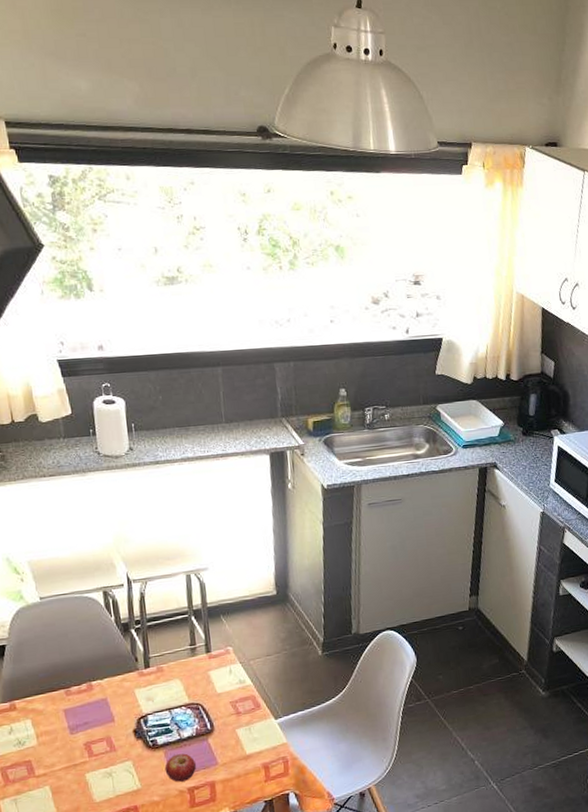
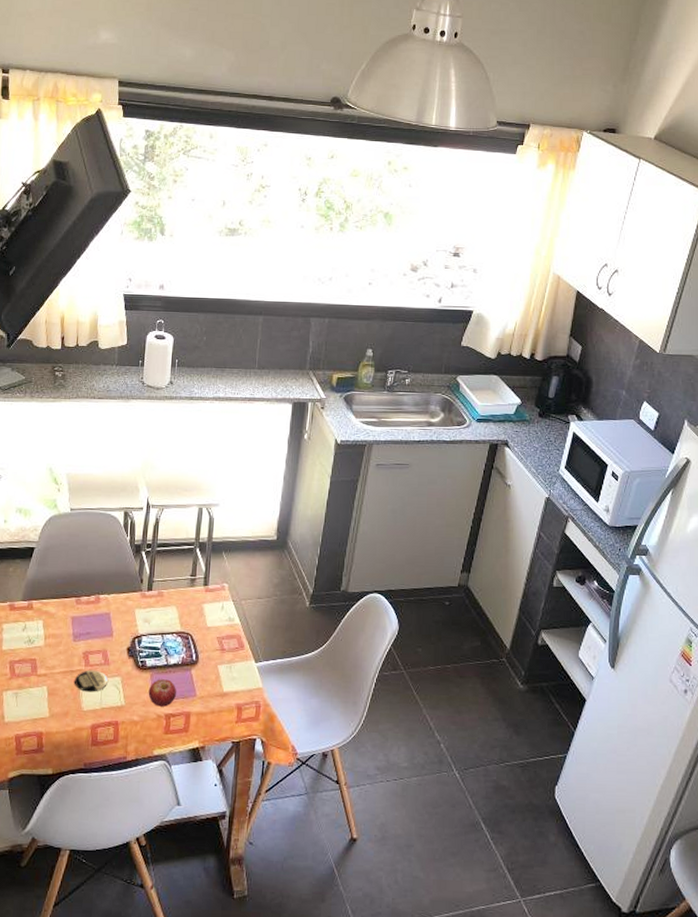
coaster: none [79,759,118,783] -> present [74,670,108,692]

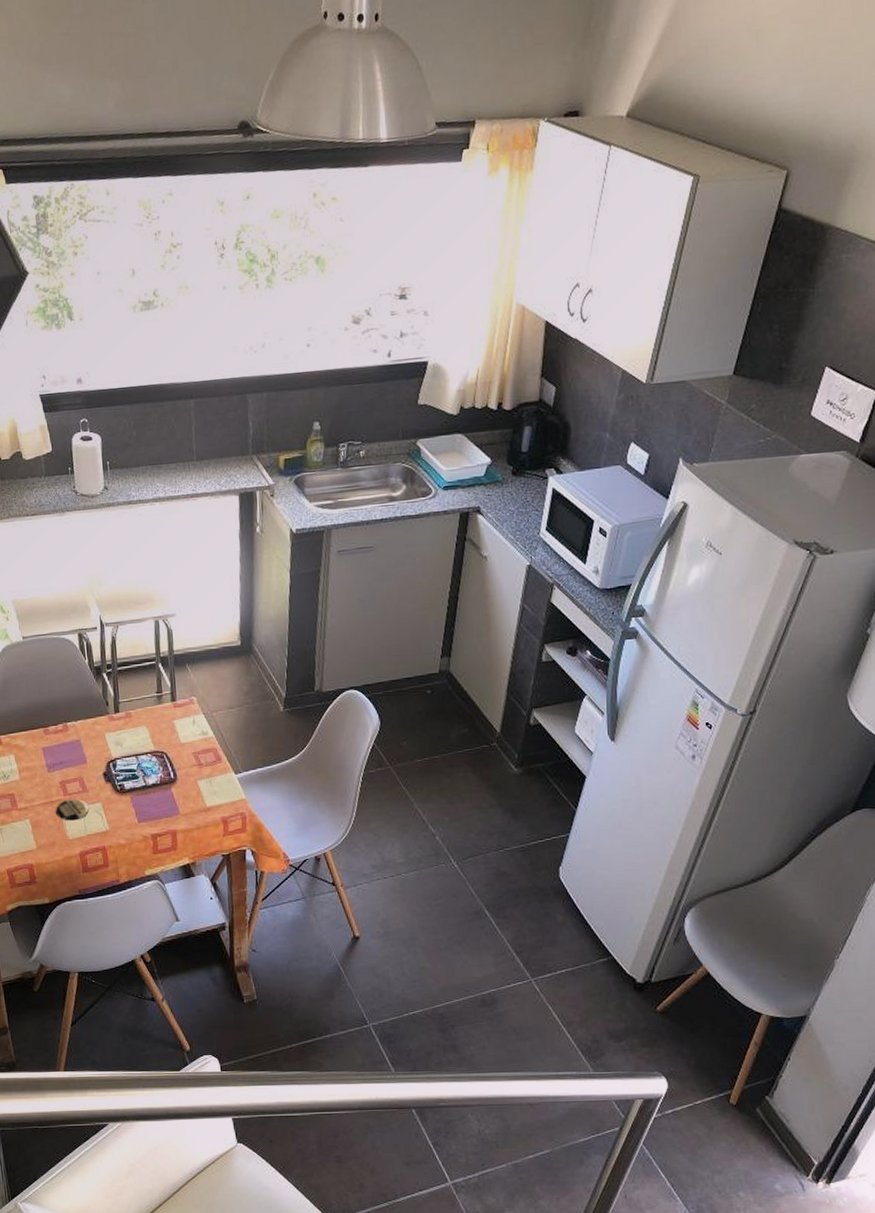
fruit: present [148,679,176,707] -> none [131,800,159,828]

